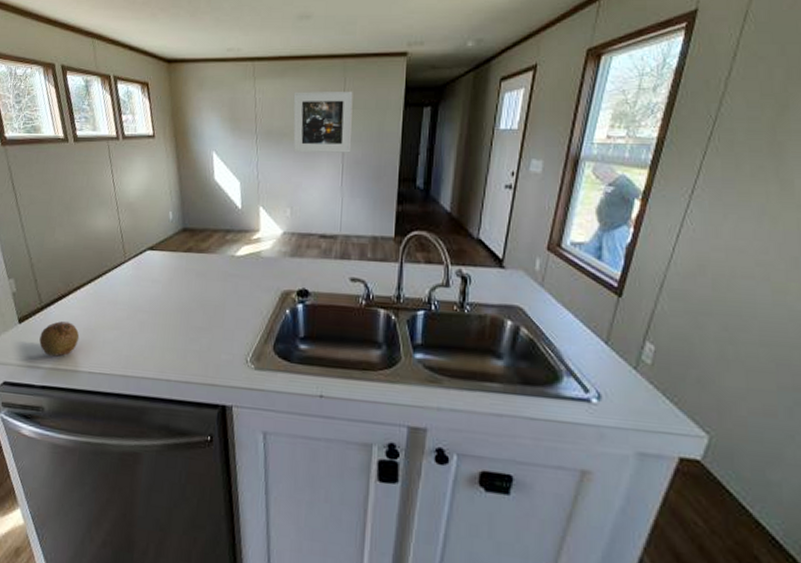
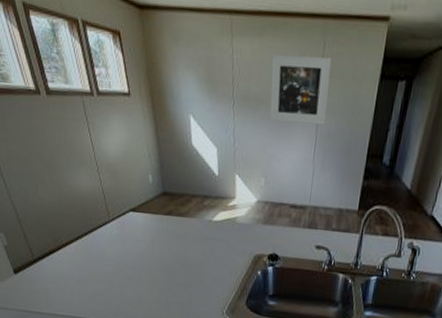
fruit: present [39,321,80,357] -> none [36,273,73,304]

